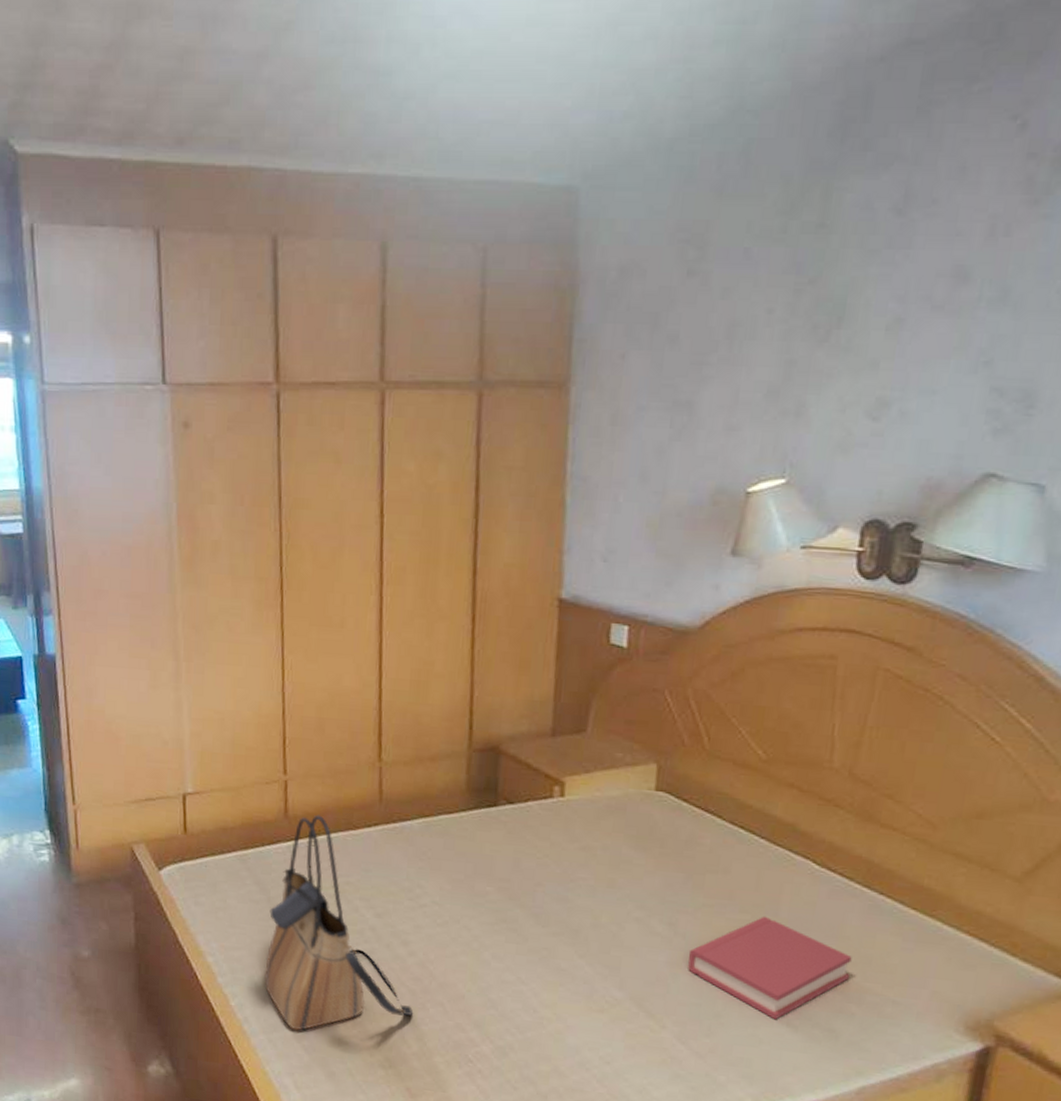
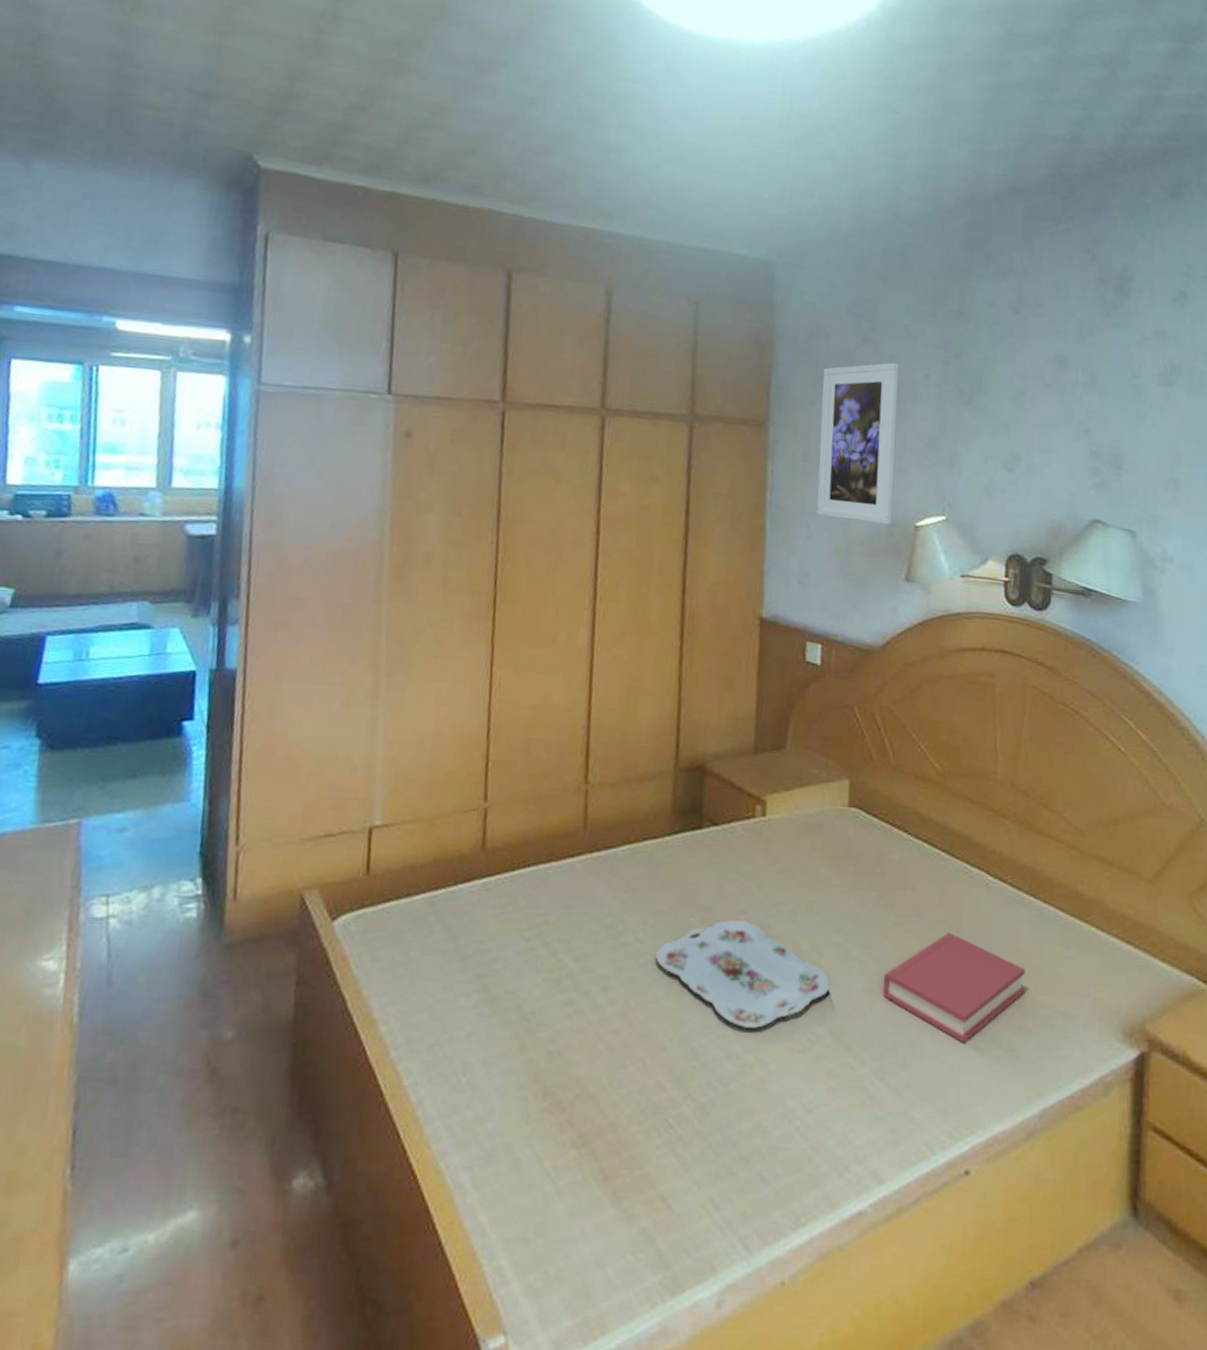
tote bag: present [264,814,414,1031] -> none [445,845,612,1110]
serving tray: none [453,890,632,988] -> present [655,920,831,1028]
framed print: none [626,297,734,492] -> present [817,362,899,525]

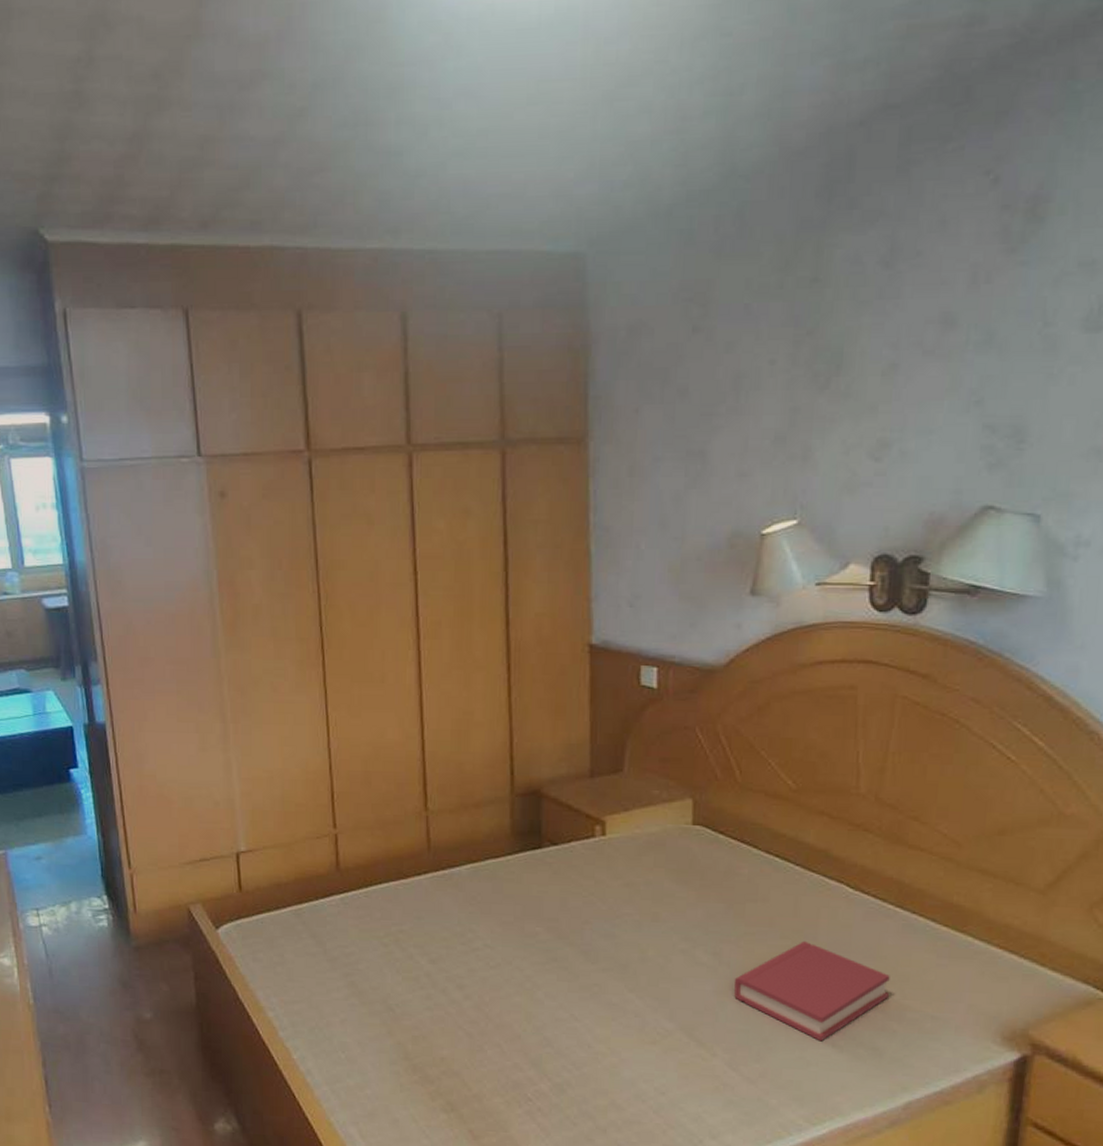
serving tray: present [655,920,831,1028] -> none [505,929,679,1023]
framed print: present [817,362,899,525] -> none [646,351,739,536]

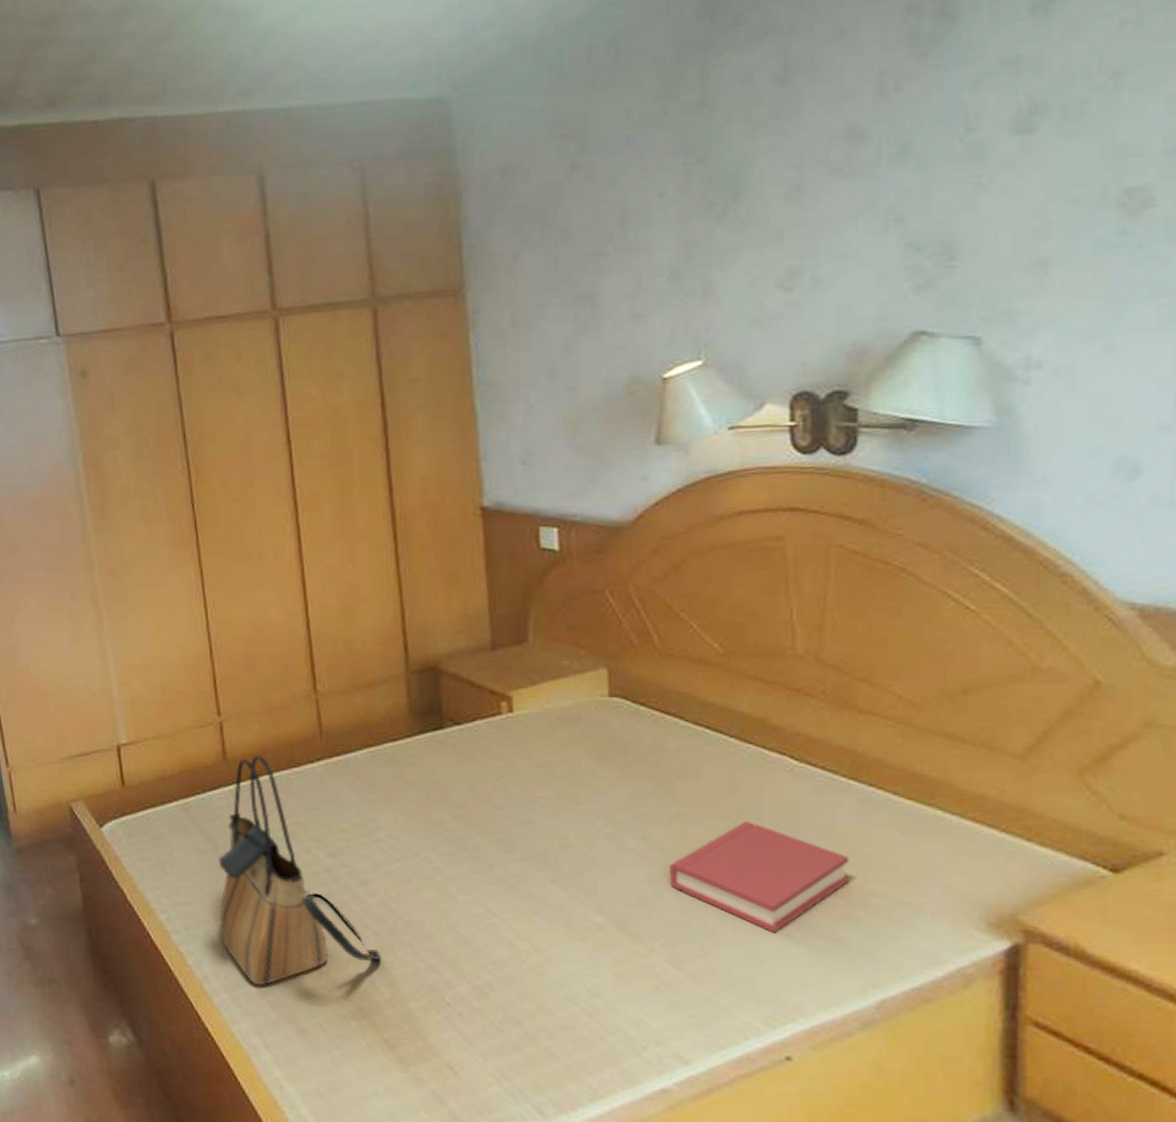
tote bag: none [325,866,472,1080] -> present [218,754,382,986]

